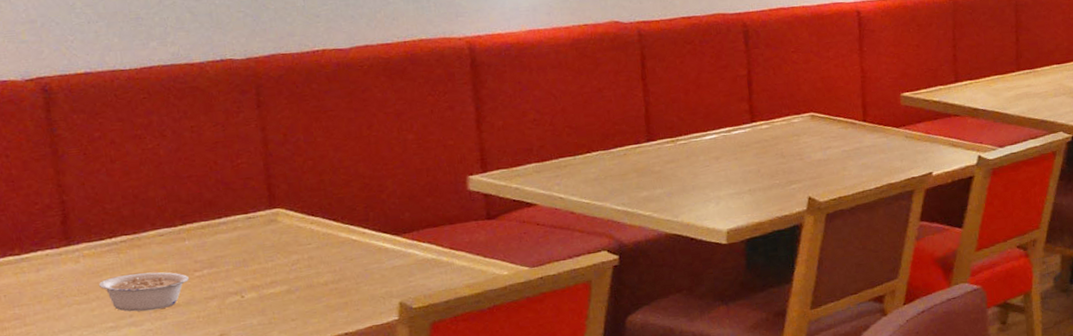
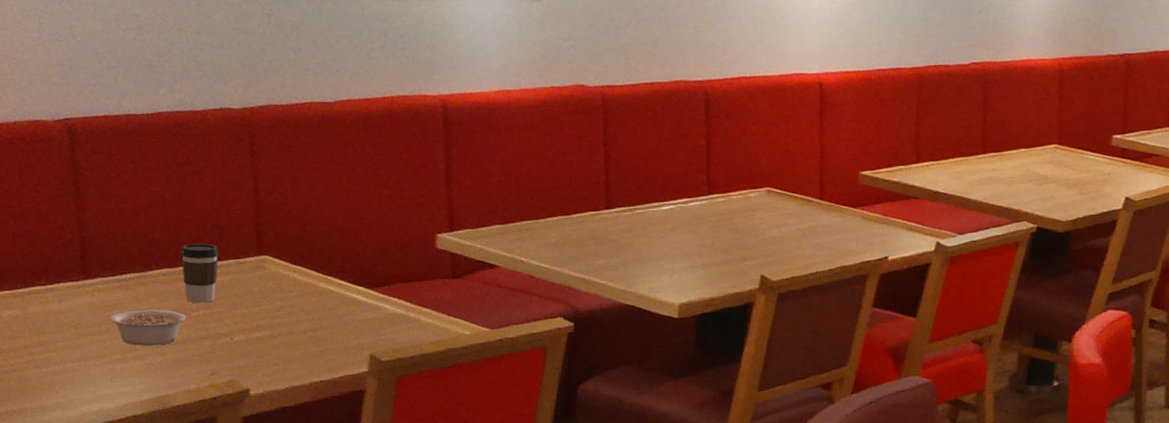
coffee cup: none [180,200,225,263] -> present [181,243,220,303]

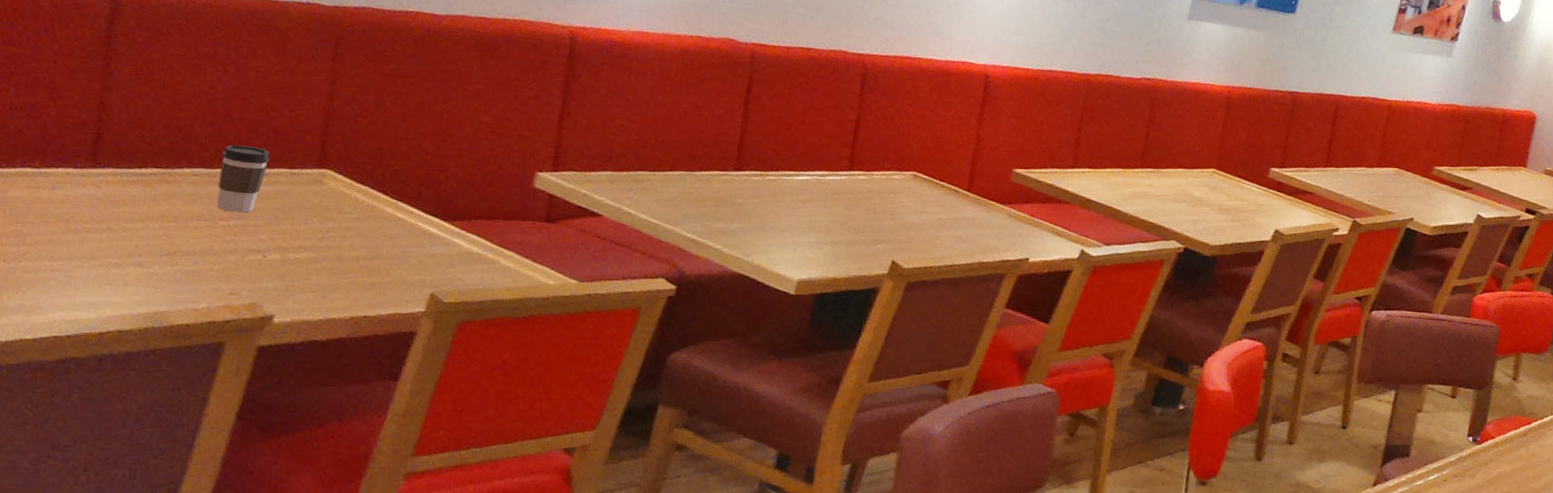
legume: present [109,309,186,346] -> none [113,210,212,254]

